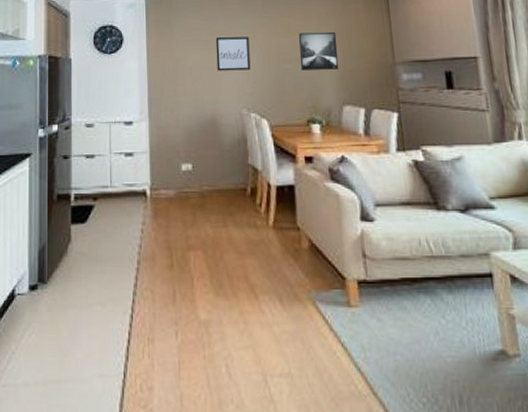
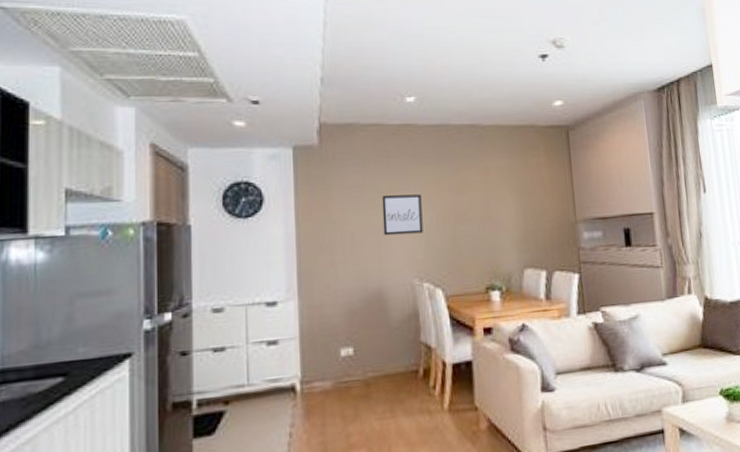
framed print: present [299,31,339,71] -> none [477,188,520,232]

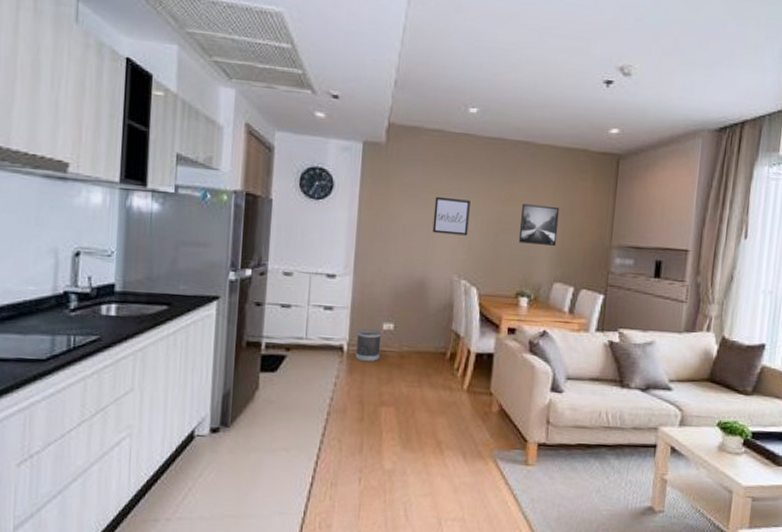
wastebasket: none [310,358,342,400] -> present [355,329,382,362]
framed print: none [477,188,520,232] -> present [518,204,560,246]

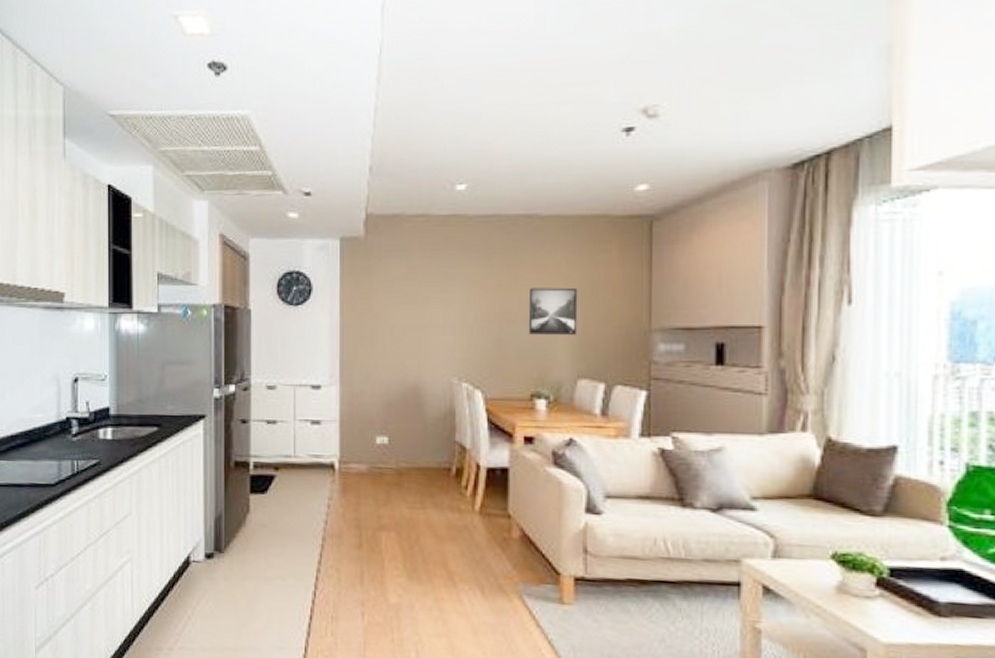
wastebasket: present [355,329,382,362] -> none [348,444,375,481]
wall art: present [432,196,470,236] -> none [424,289,466,331]

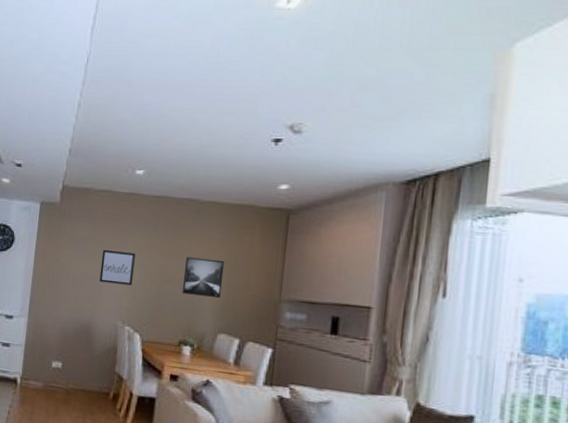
wall art: none [424,289,466,331] -> present [99,249,135,286]

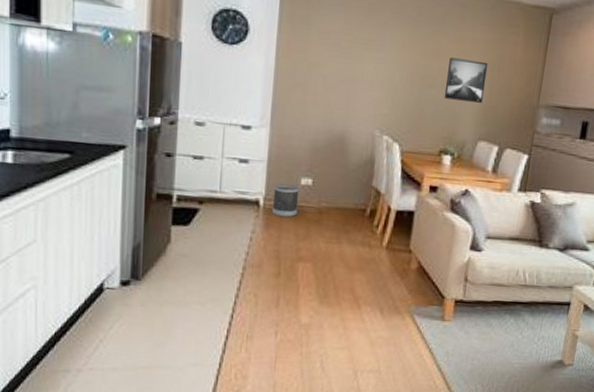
wastebasket: none [27,365,51,396] -> present [271,183,300,218]
wall art: present [99,249,135,286] -> none [354,46,395,90]

